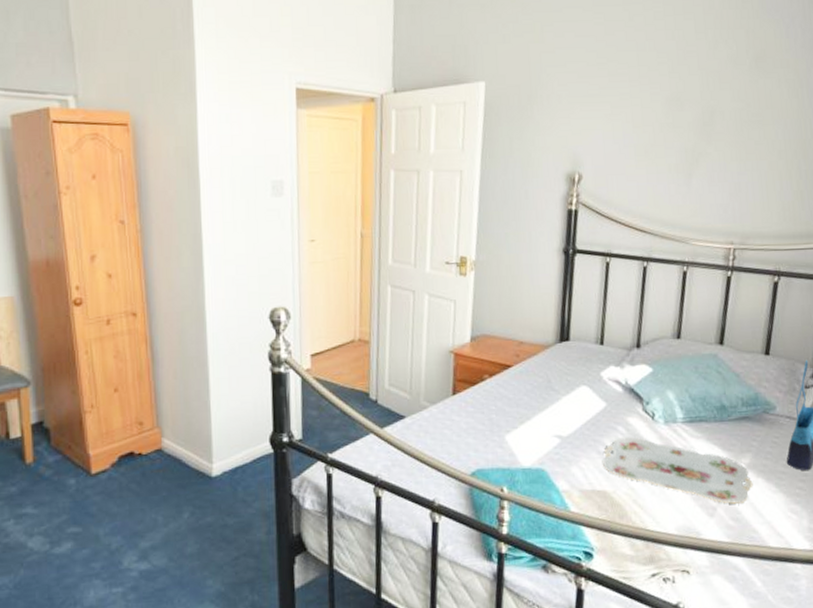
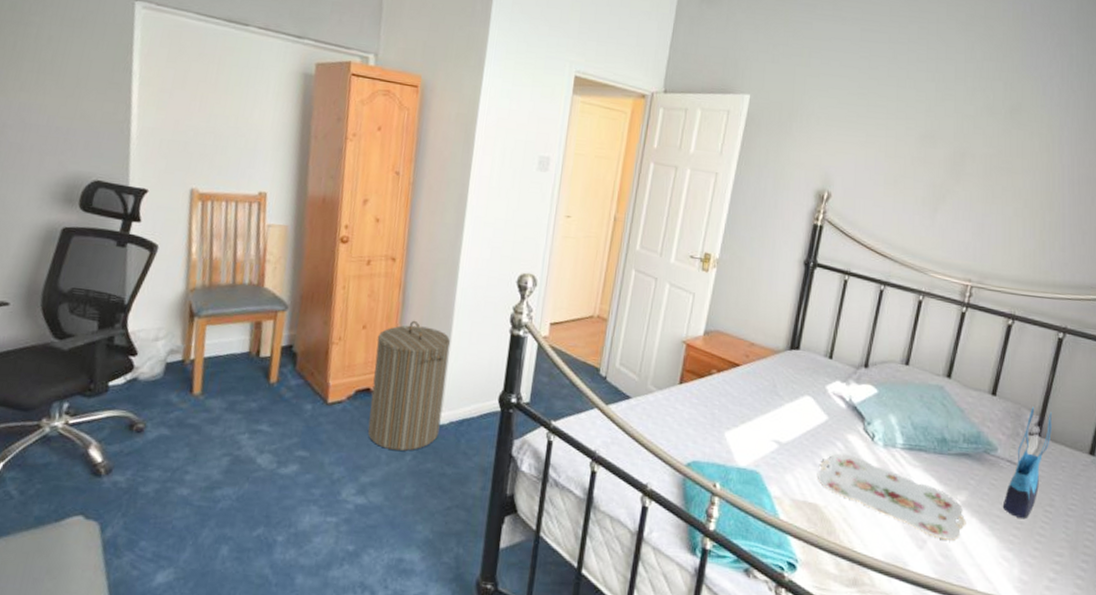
laundry hamper: none [131,374,213,510] -> present [367,320,450,451]

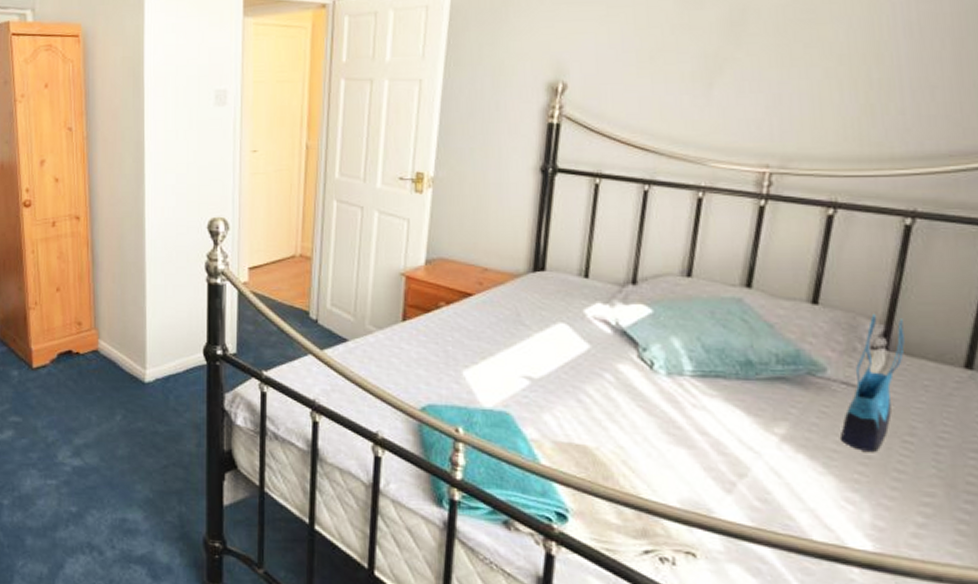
laundry hamper: present [367,320,450,451] -> none [72,278,146,411]
serving tray: present [818,453,966,541] -> none [584,386,790,482]

